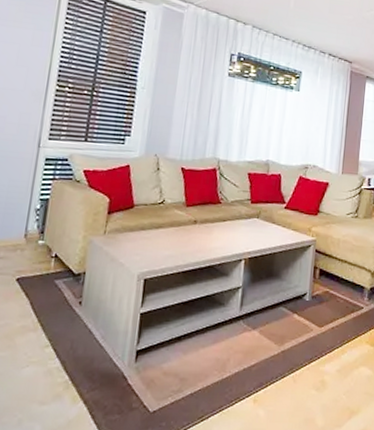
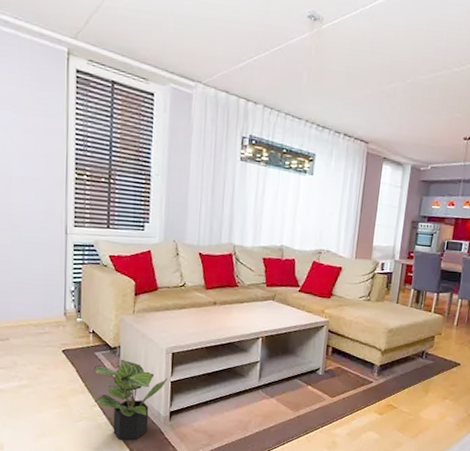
potted plant: none [48,289,136,390] -> present [94,360,167,441]

